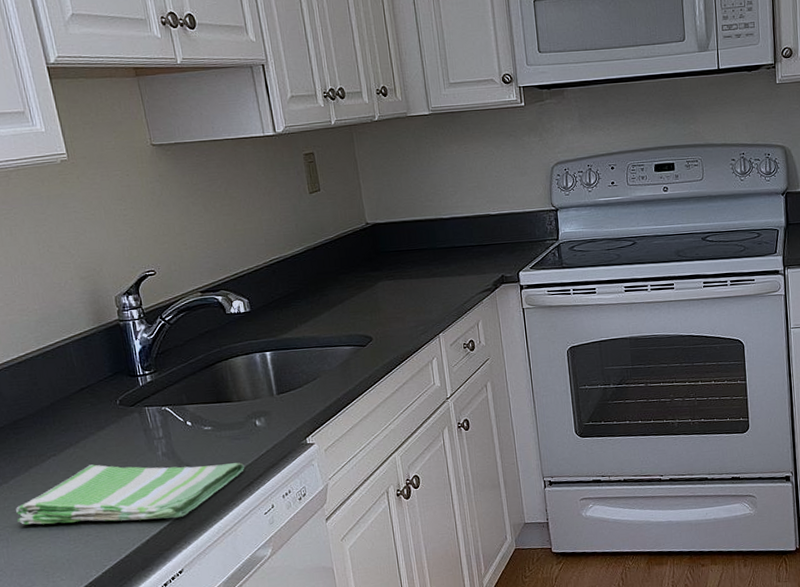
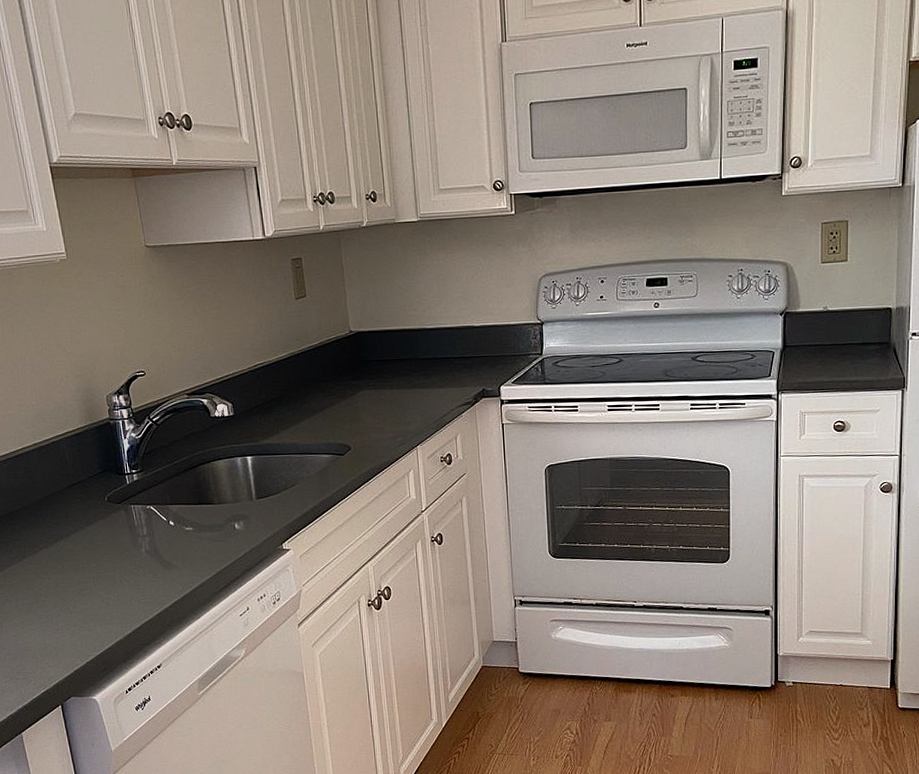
dish towel: present [16,462,245,525] -> none [10,558,223,615]

